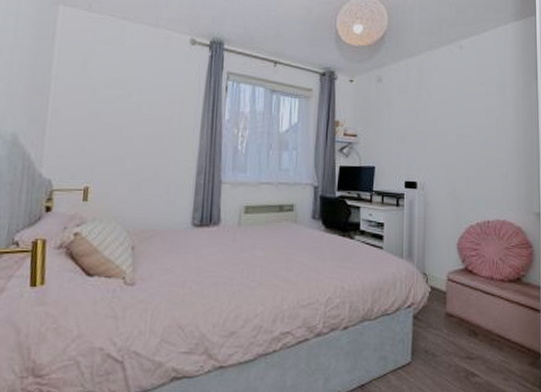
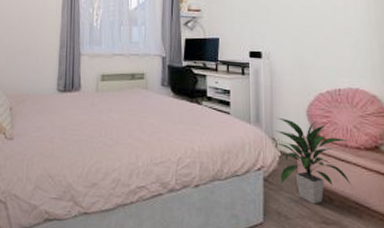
indoor plant: none [425,251,495,339] -> present [274,117,352,204]

